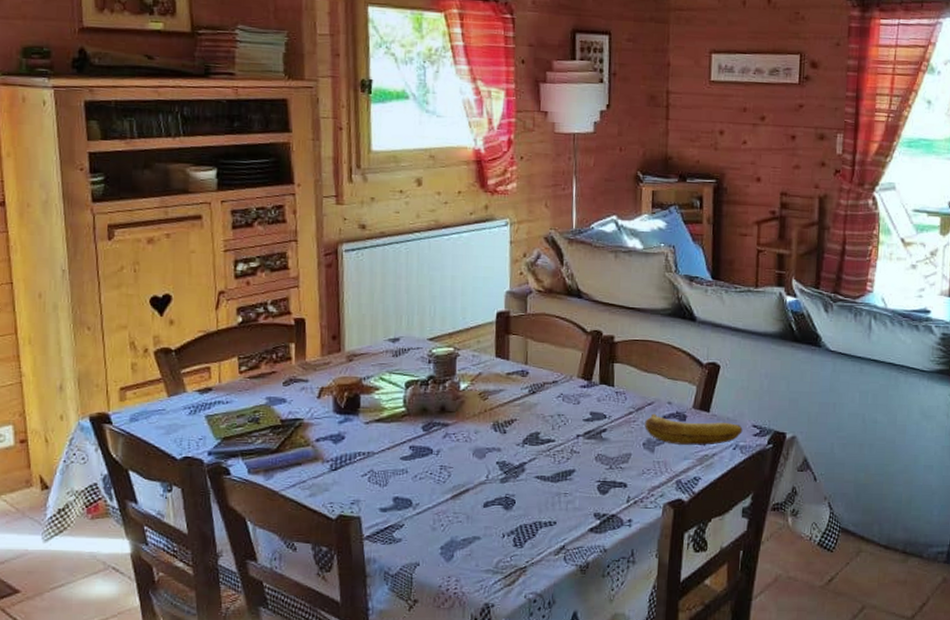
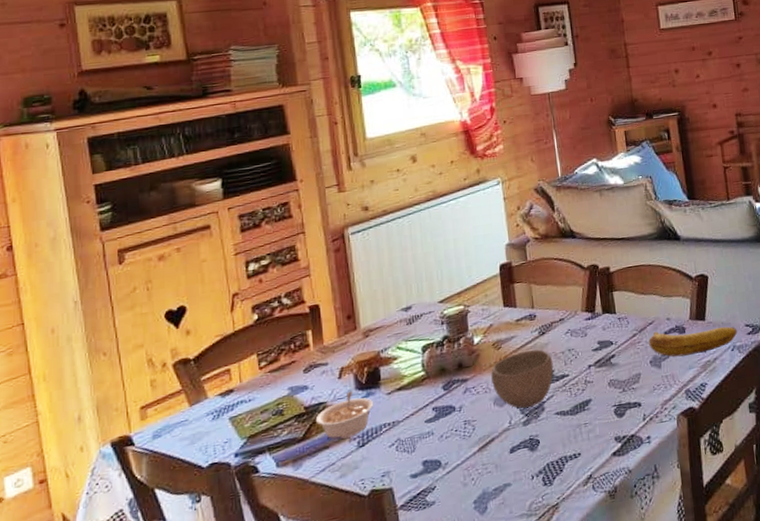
legume: none [290,413,351,459] -> present [315,391,374,440]
bowl: none [473,406,540,466] -> present [491,349,554,409]

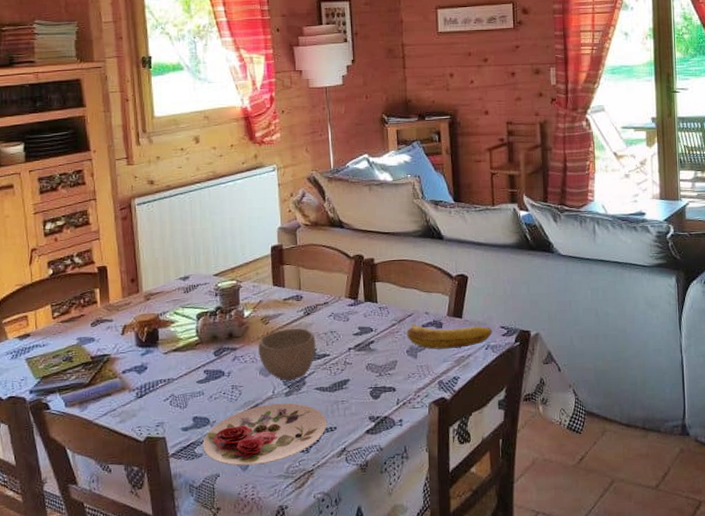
legume: present [315,391,374,440] -> none [100,347,152,389]
plate: none [434,432,570,510] -> present [202,403,326,466]

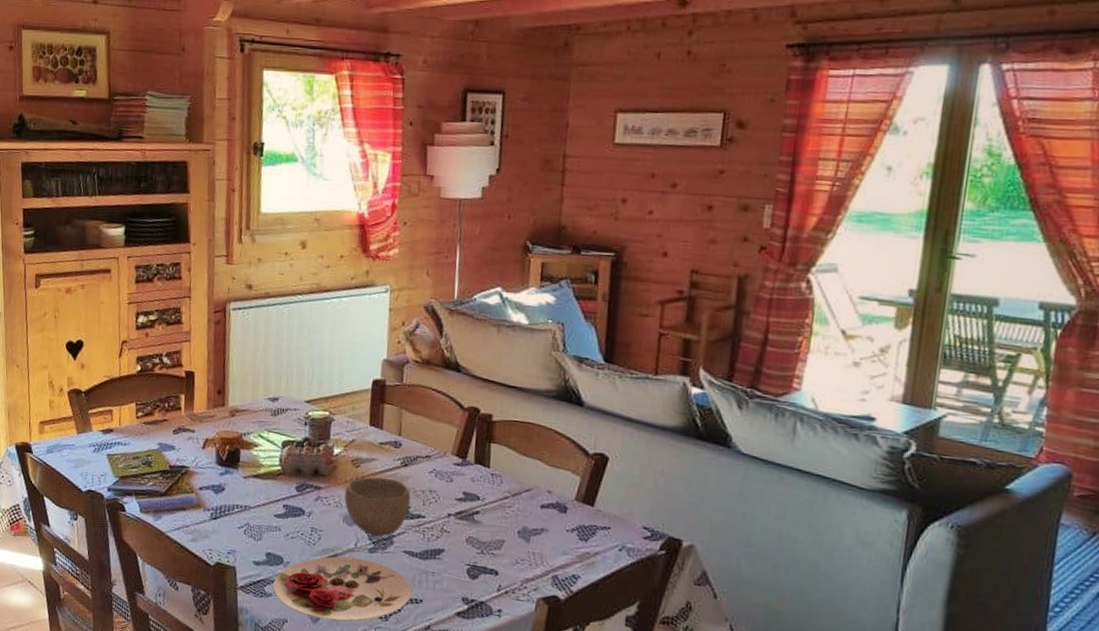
banana: present [406,323,492,350] -> none [520,500,632,543]

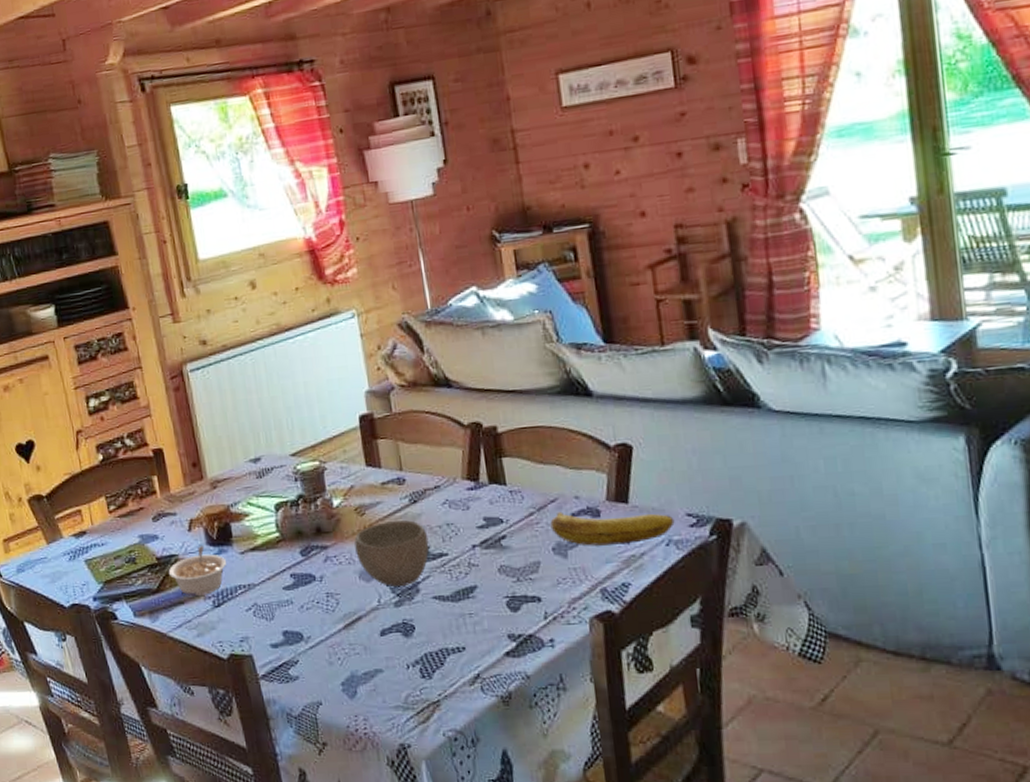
legume: none [177,463,231,507] -> present [168,546,227,596]
plate: present [273,556,412,622] -> none [297,615,452,693]
banana: none [520,500,632,543] -> present [550,511,675,546]

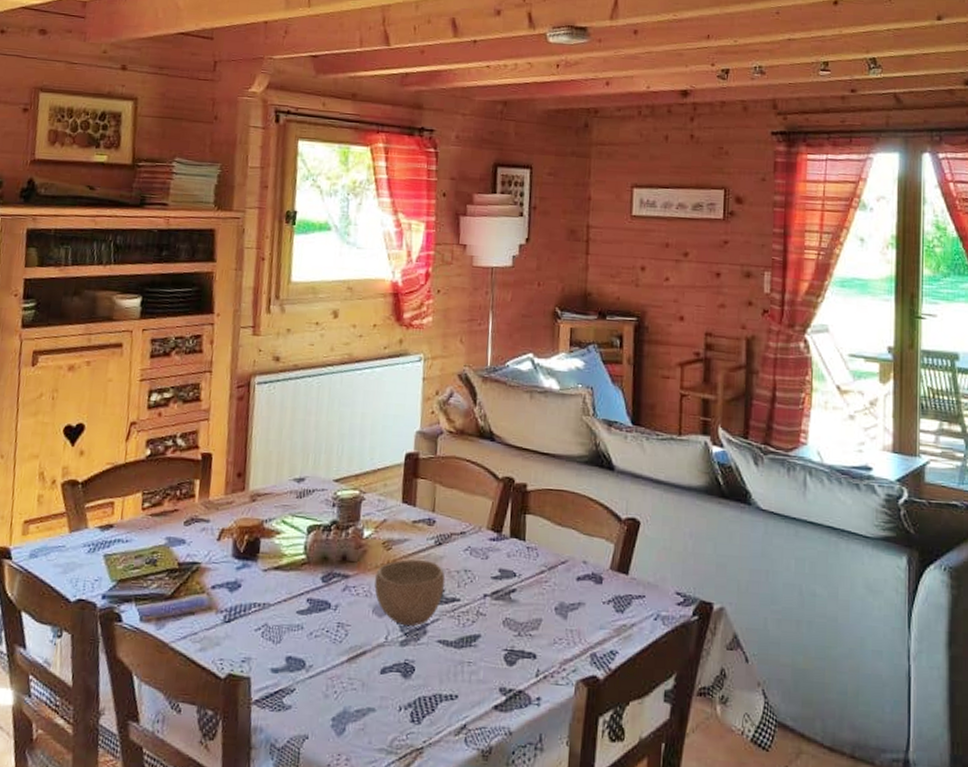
legume: present [168,546,227,596] -> none [186,557,248,609]
banana: present [550,511,675,546] -> none [557,573,665,614]

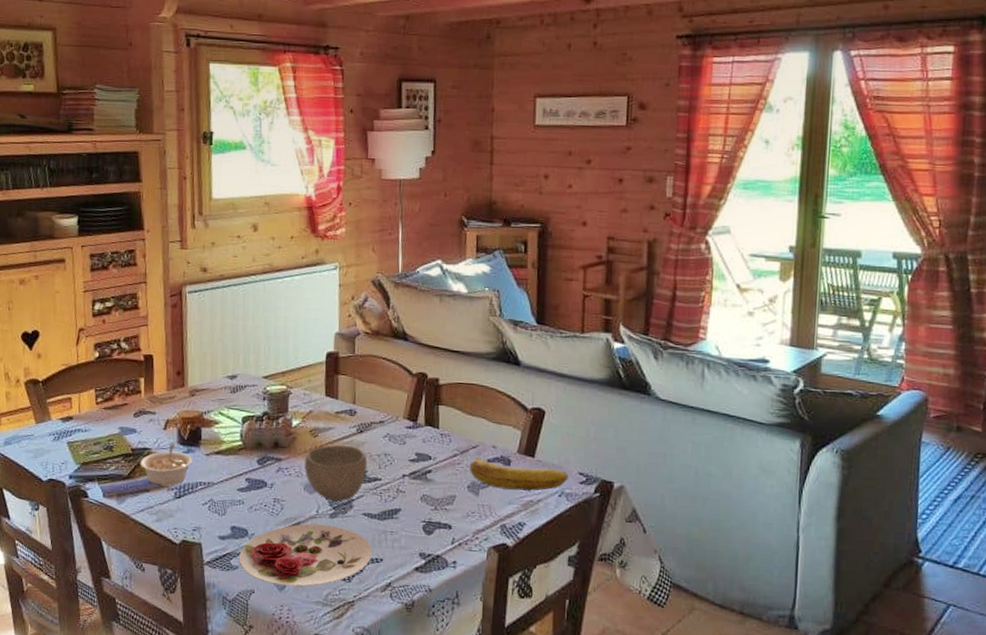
legume: none [186,557,248,609] -> present [140,444,193,487]
plate: none [292,653,447,731] -> present [239,524,372,587]
banana: none [557,573,665,614] -> present [469,456,569,491]

